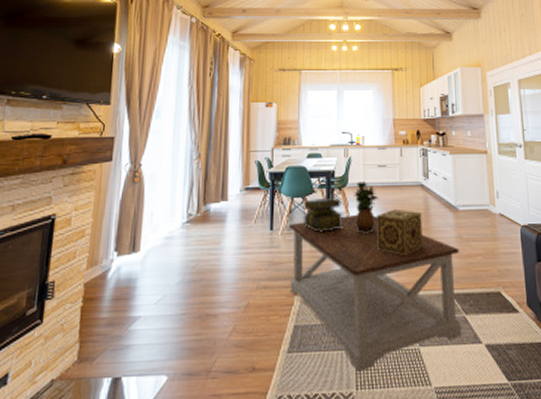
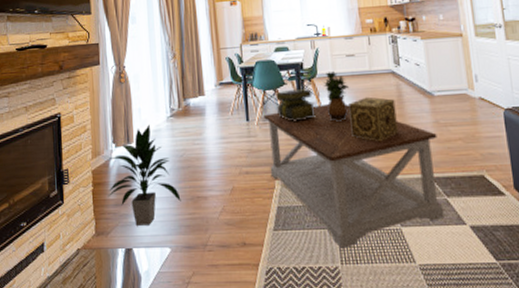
indoor plant: none [100,230,187,349] -> present [108,124,181,226]

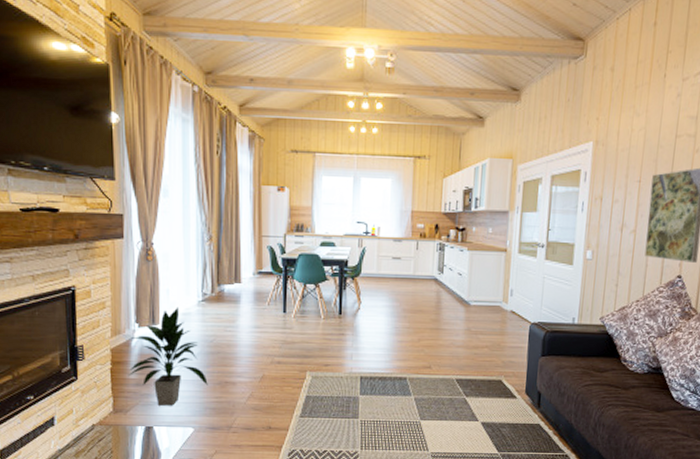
coffee table: present [264,103,445,248] -> none [302,303,467,436]
stack of books: present [274,89,317,121] -> none [315,286,356,317]
potted plant: present [323,72,350,122] -> none [365,272,392,321]
decorative box: present [349,96,398,142] -> none [387,300,433,344]

